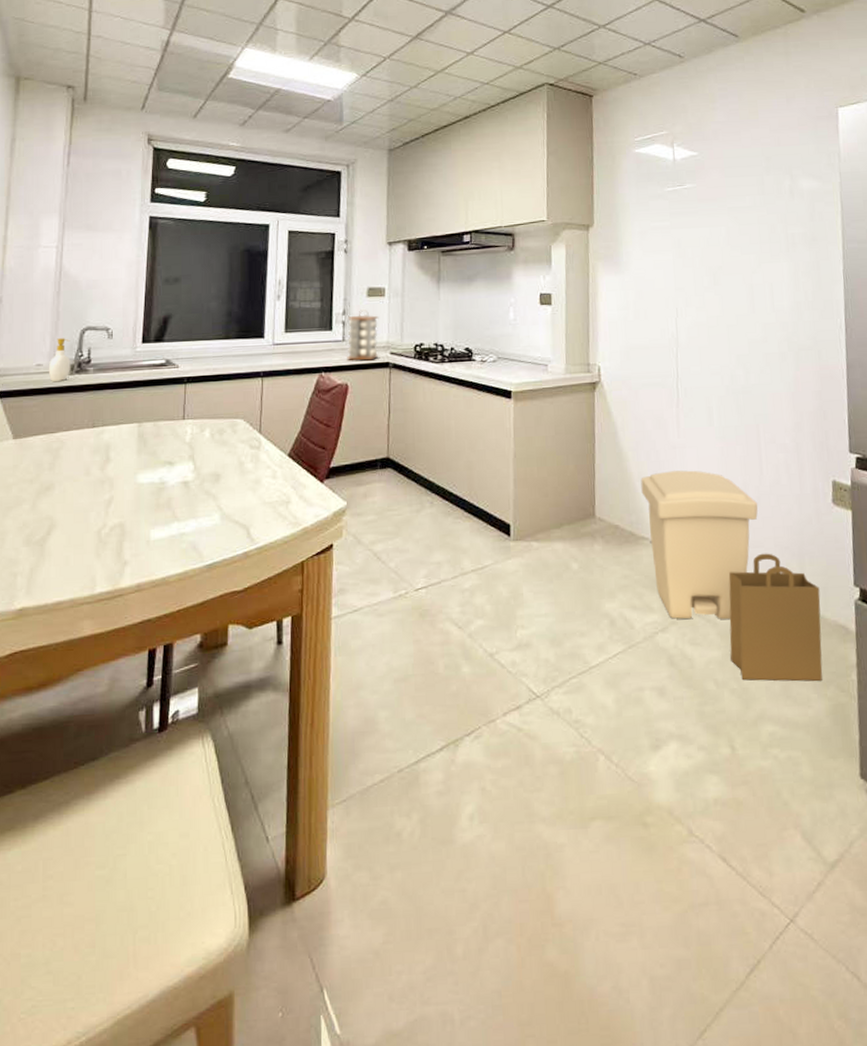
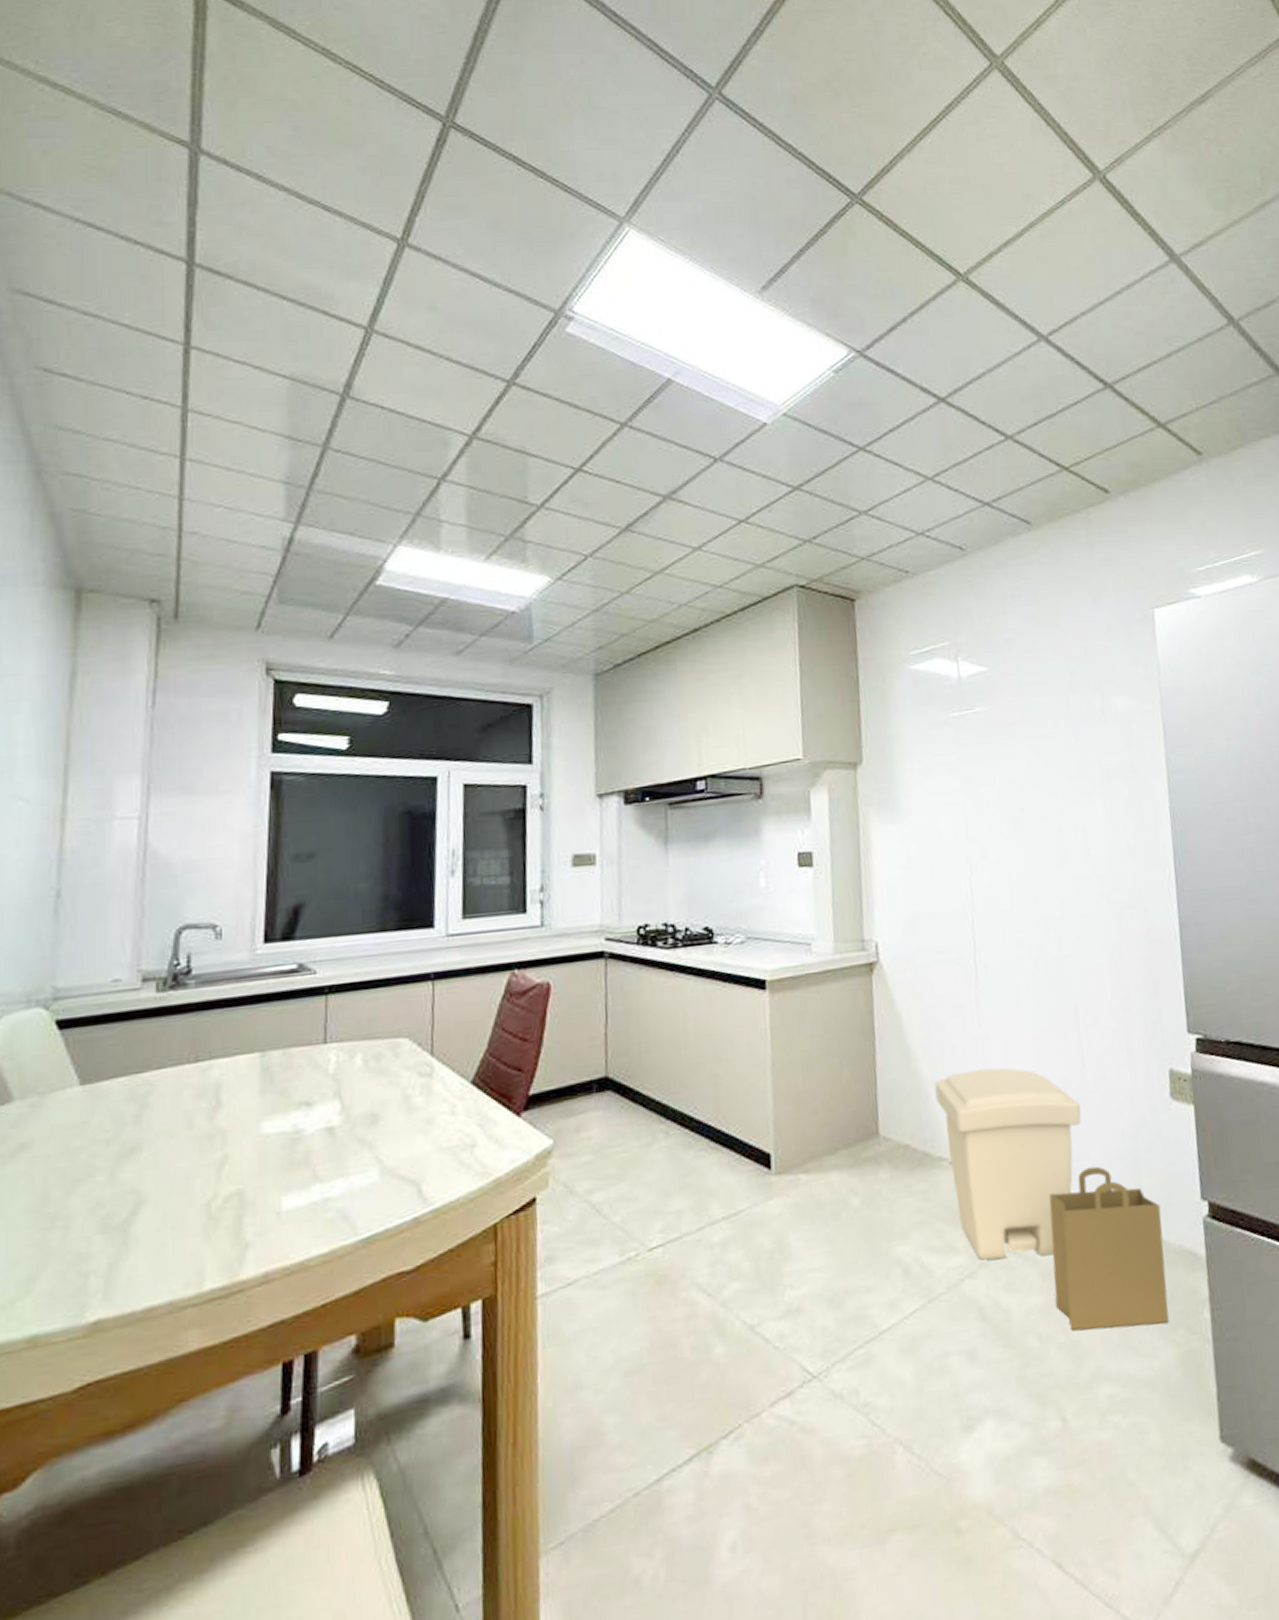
soap bottle: present [48,338,71,383] -> none [129,941,162,1004]
spice rack: present [347,309,379,361] -> none [547,883,589,952]

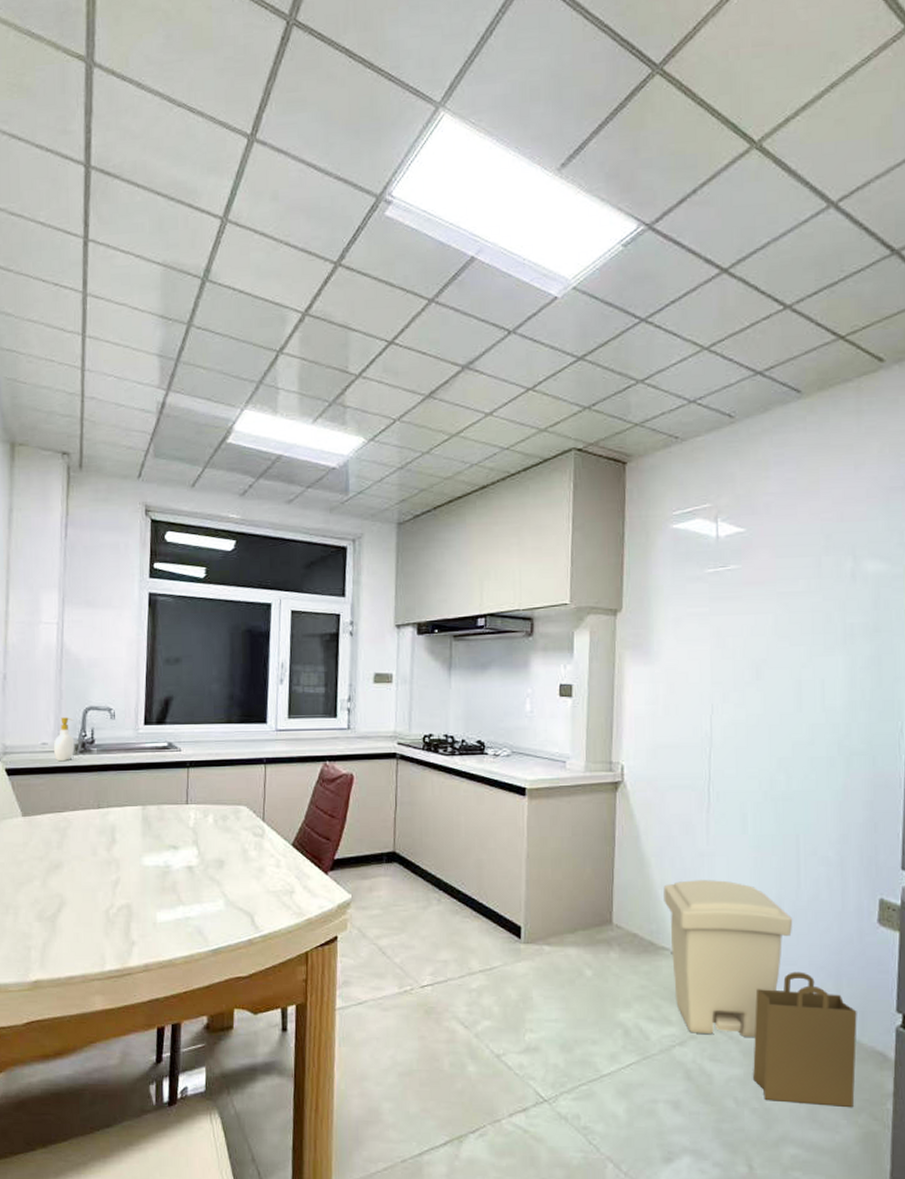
soap bottle: none [129,941,162,1004] -> present [53,717,75,762]

